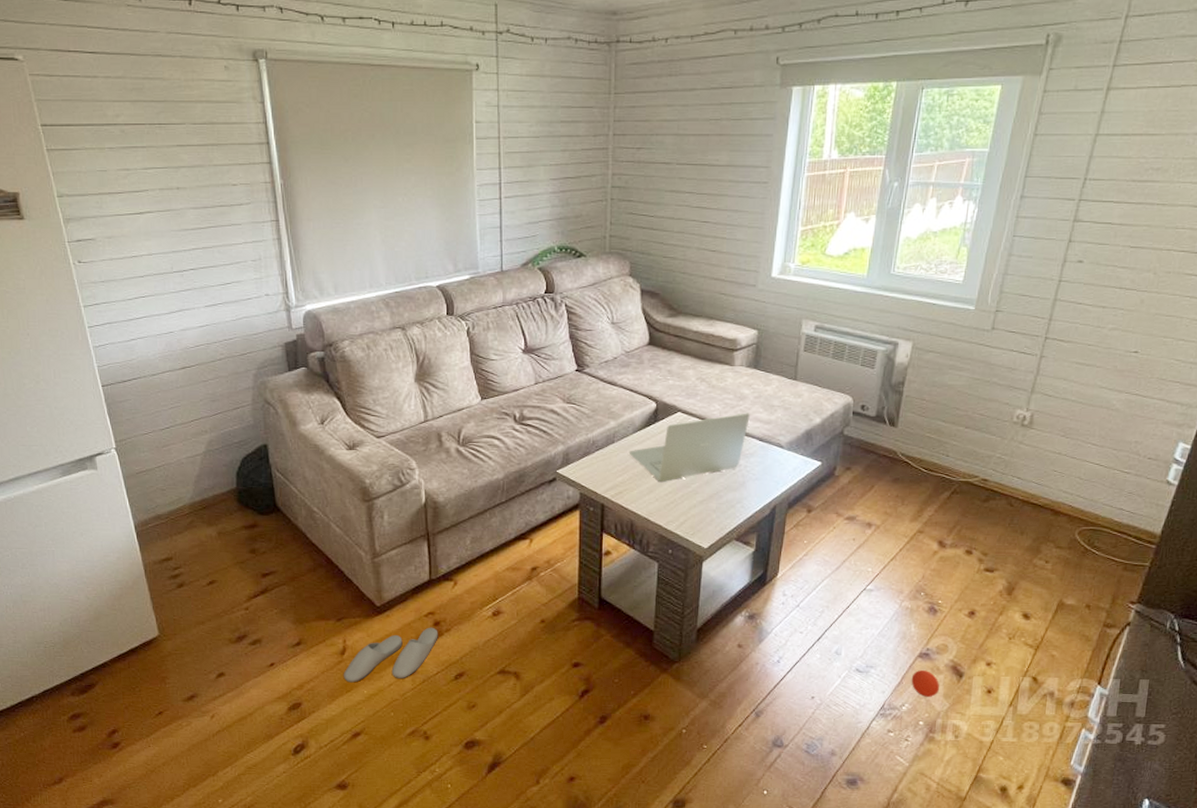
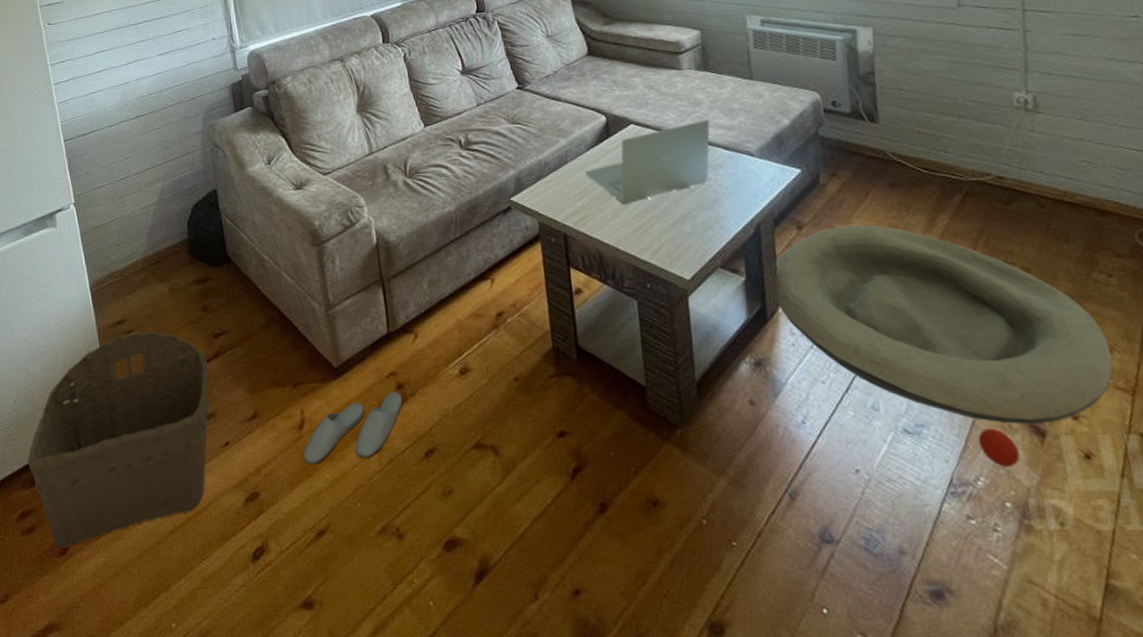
wicker basket: none [76,569,256,743] -> present [27,332,209,549]
dog bed: none [774,511,1030,669] -> present [771,224,1114,426]

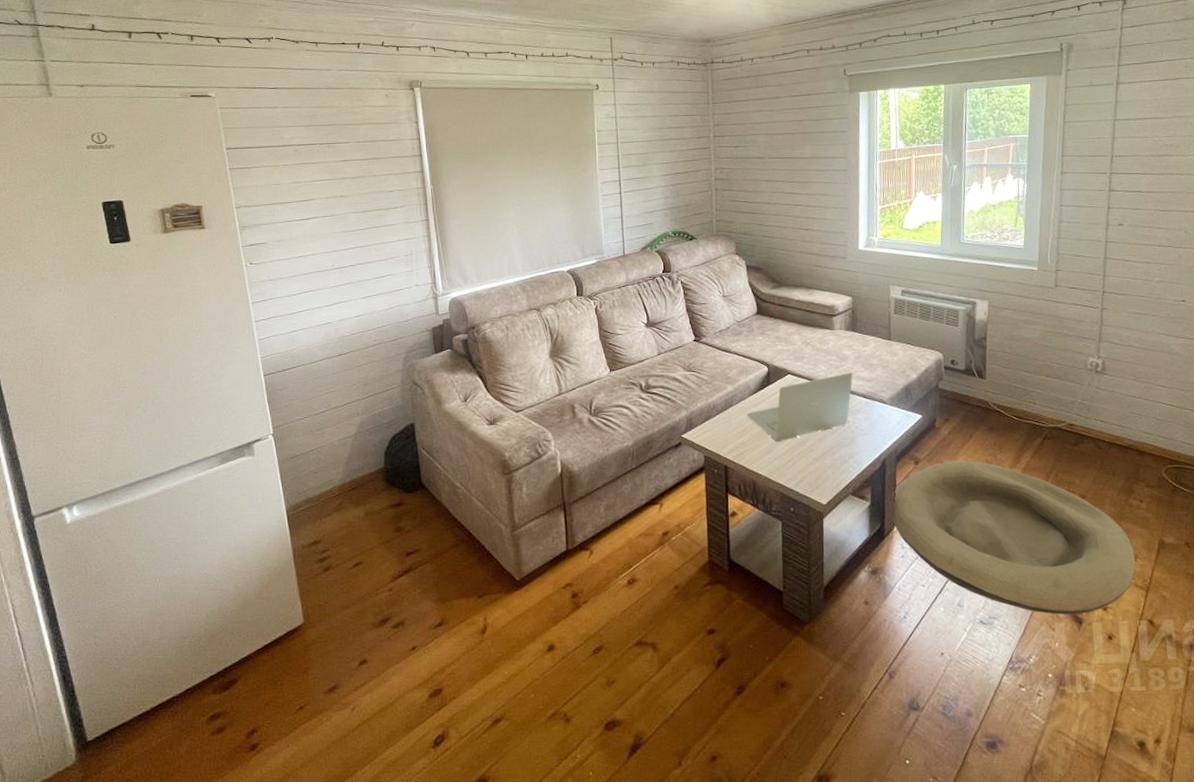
wicker basket: present [27,332,209,549] -> none [219,551,399,745]
slippers: present [302,391,403,465] -> none [484,599,576,664]
ball: present [978,429,1021,466] -> none [1034,619,1063,647]

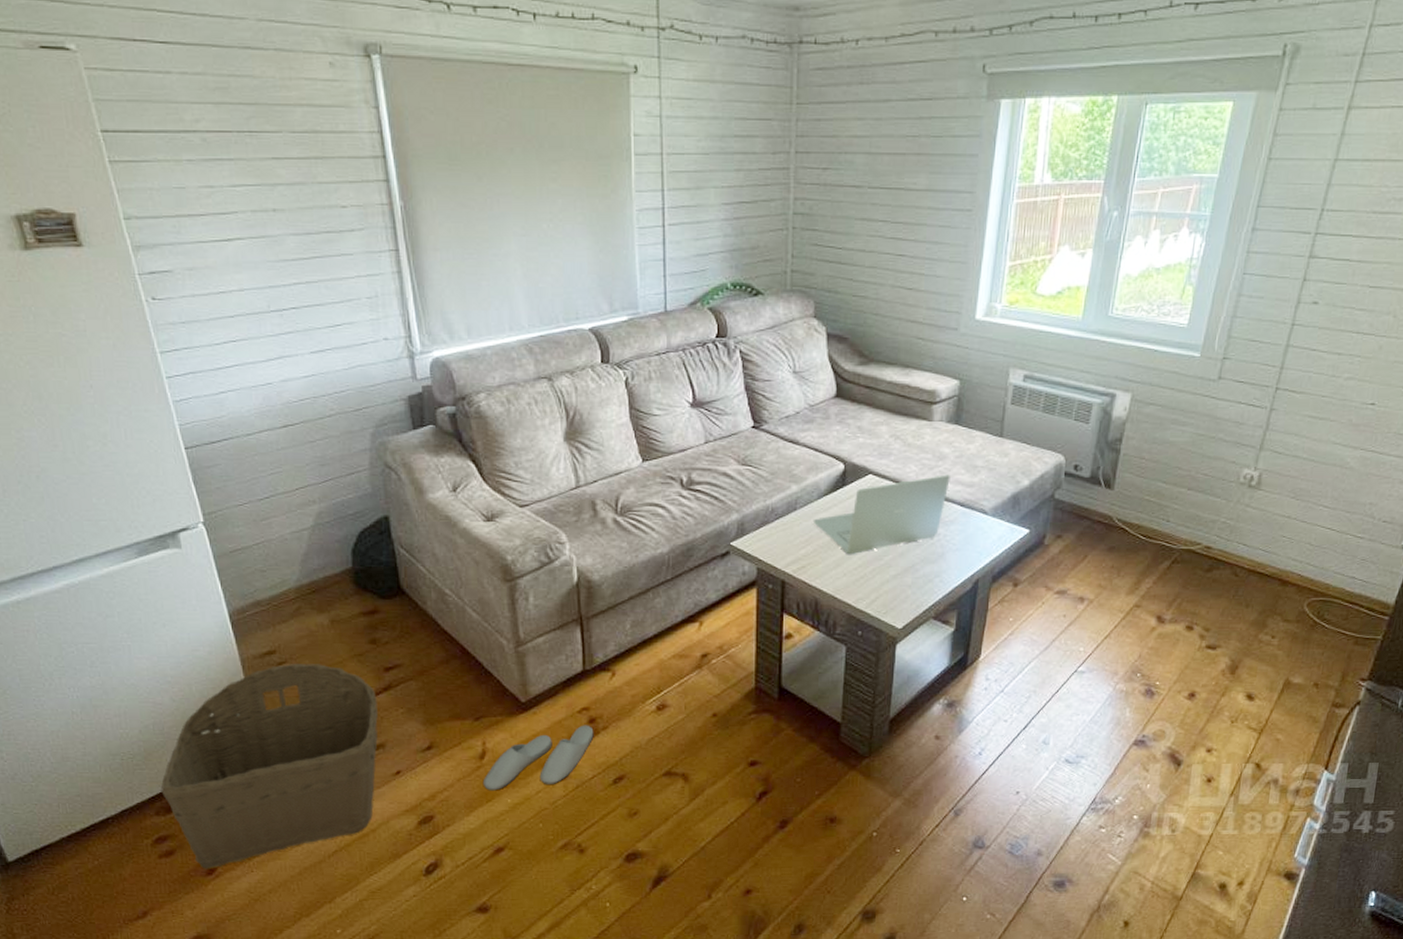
wicker basket: none [219,551,399,745] -> present [160,664,378,869]
slippers: none [484,599,576,664] -> present [482,725,594,791]
dog bed: present [890,460,1136,616] -> none [977,584,1255,757]

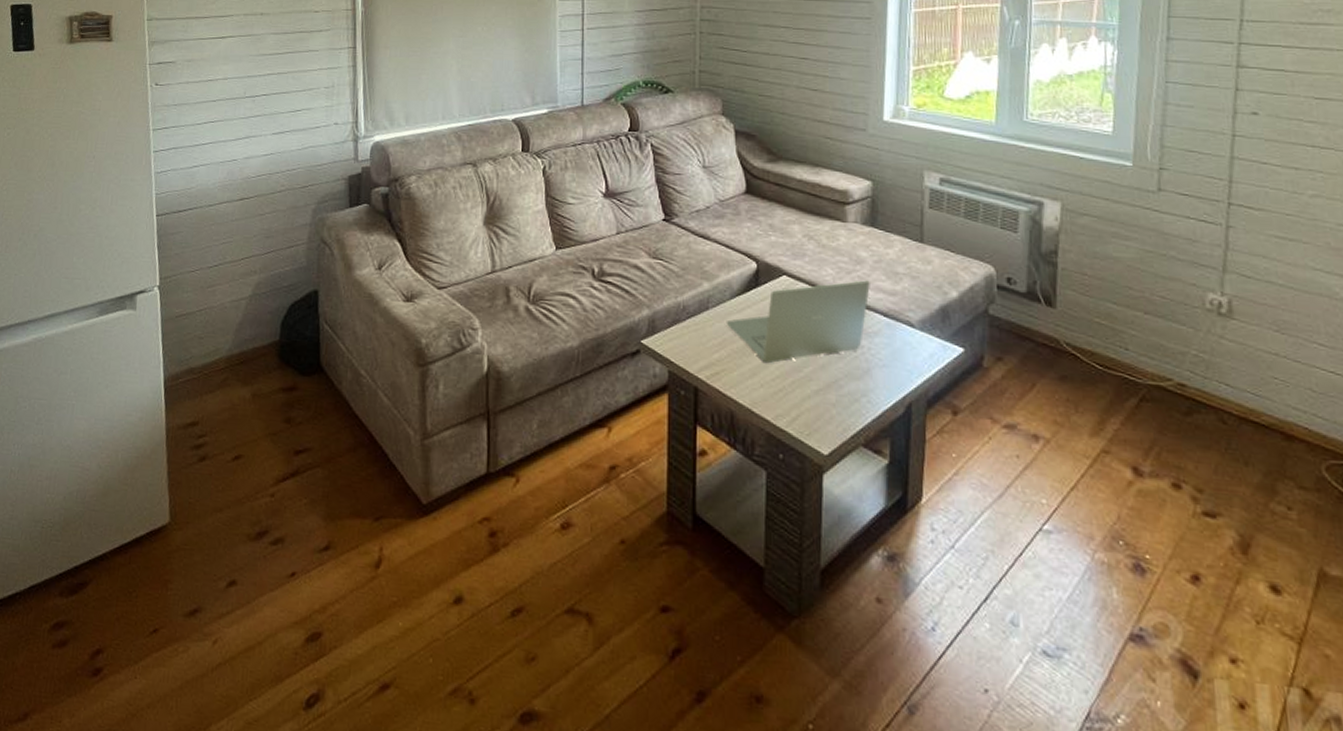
wicker basket: present [160,664,378,869] -> none [69,438,283,669]
slippers: present [482,725,594,791] -> none [375,538,494,610]

